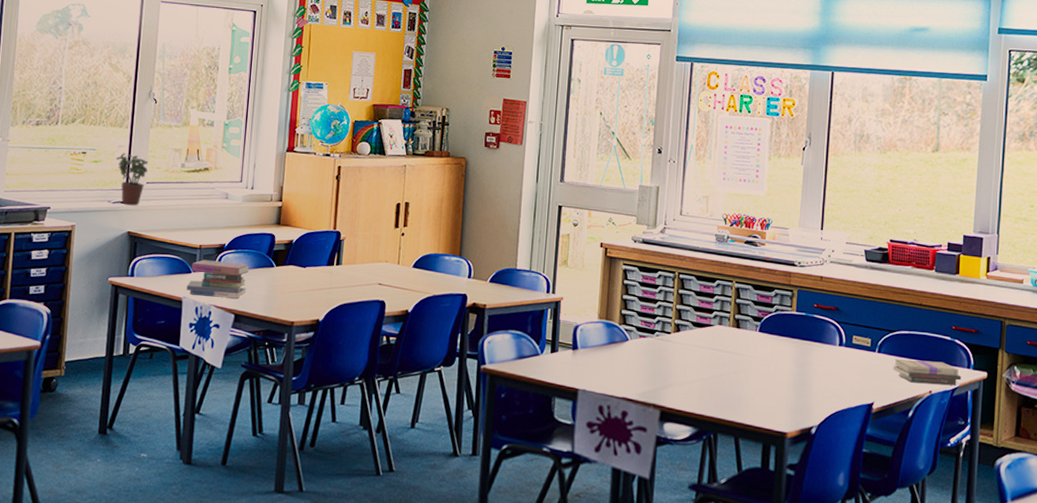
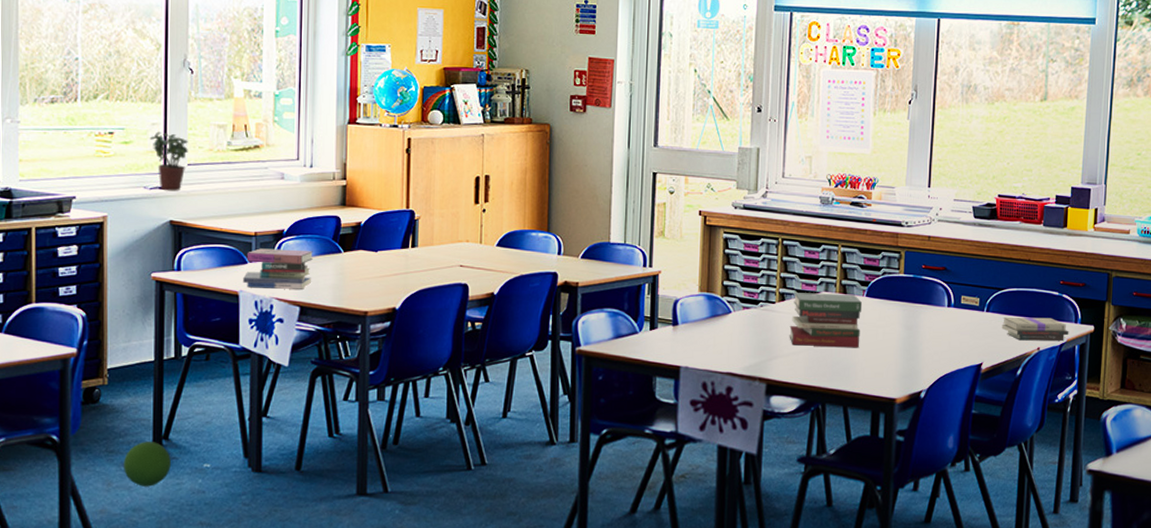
ball: none [71,430,113,471] -> present [123,442,171,487]
books: none [683,324,754,381] -> present [789,292,862,348]

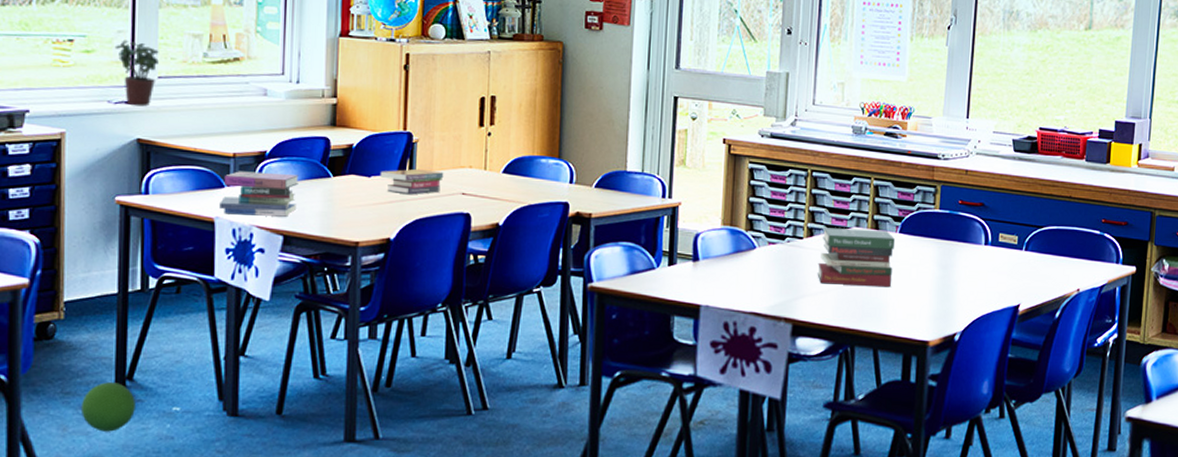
books: none [385,243,443,268] -> present [379,168,444,195]
books: present [1001,316,1069,342] -> none [1040,256,1110,283]

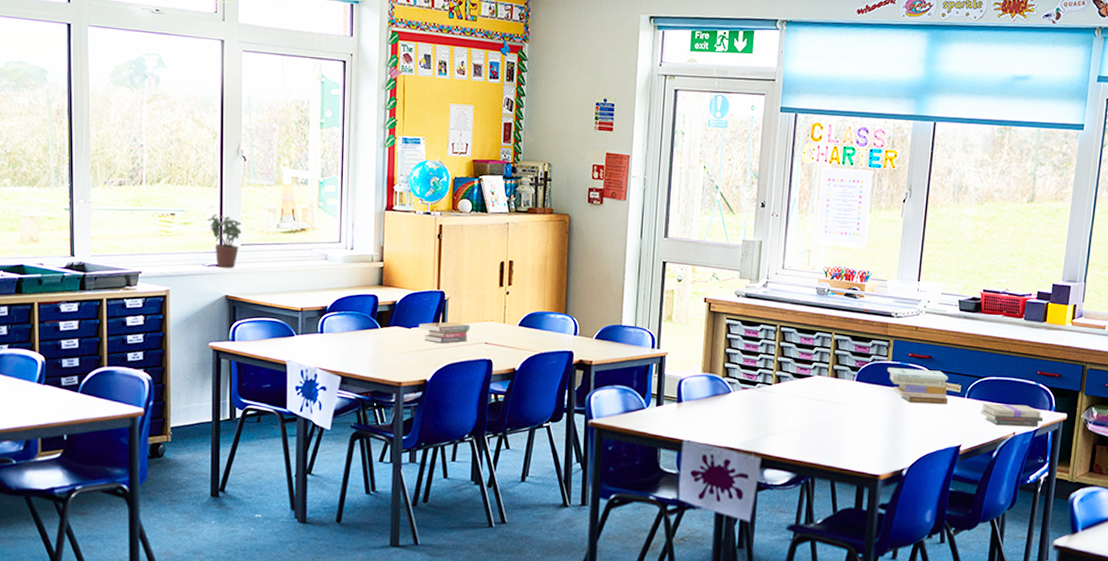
ball: present [80,382,135,432] -> none [184,493,227,533]
books: present [219,171,299,217] -> none [290,322,353,361]
books: present [817,228,895,288] -> none [783,375,852,428]
books: none [934,217,1004,258] -> present [887,368,949,404]
books: none [1040,256,1110,283] -> present [980,403,1044,428]

